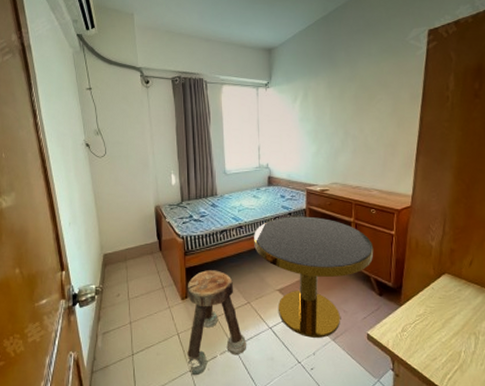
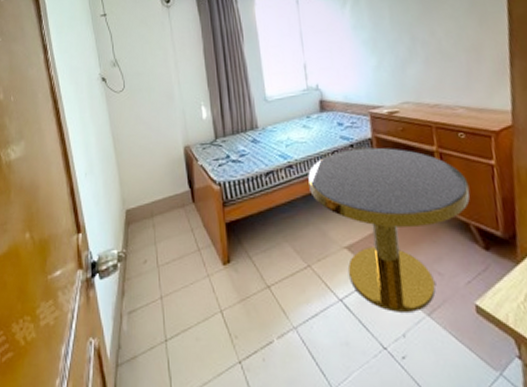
stool: present [187,270,246,376] -> none [228,224,311,369]

